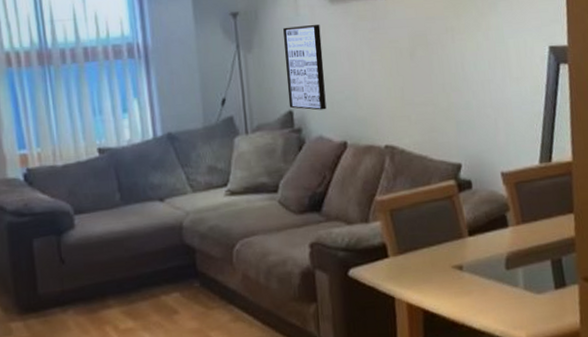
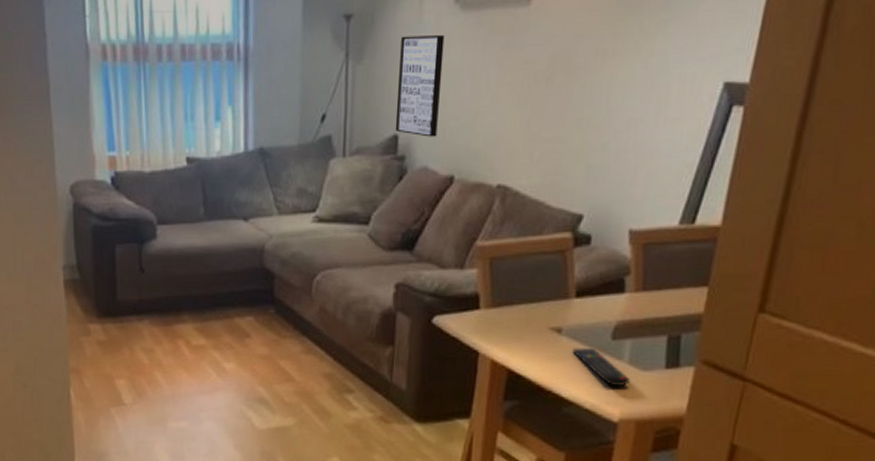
remote control: none [475,280,529,312] -> present [573,347,630,387]

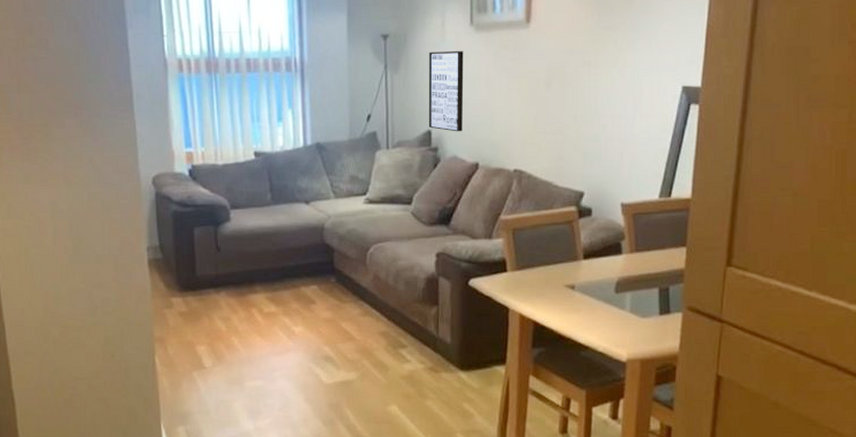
remote control: present [573,347,630,387] -> none [585,300,632,332]

